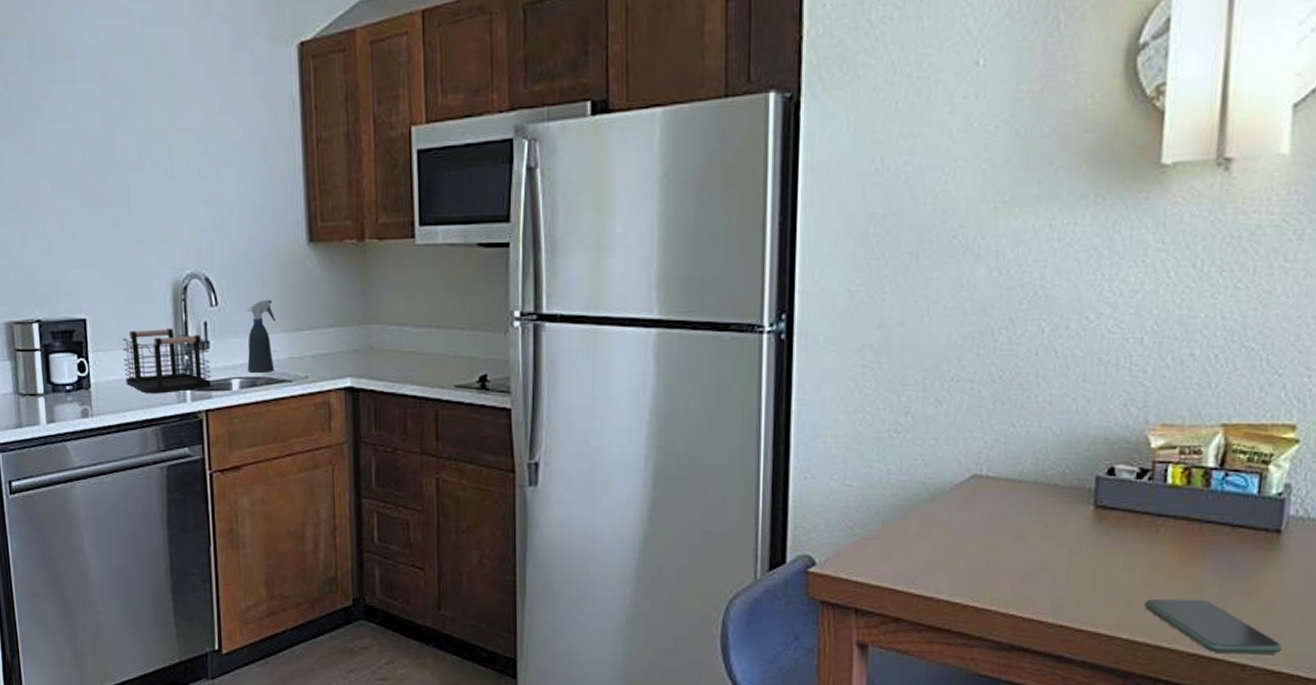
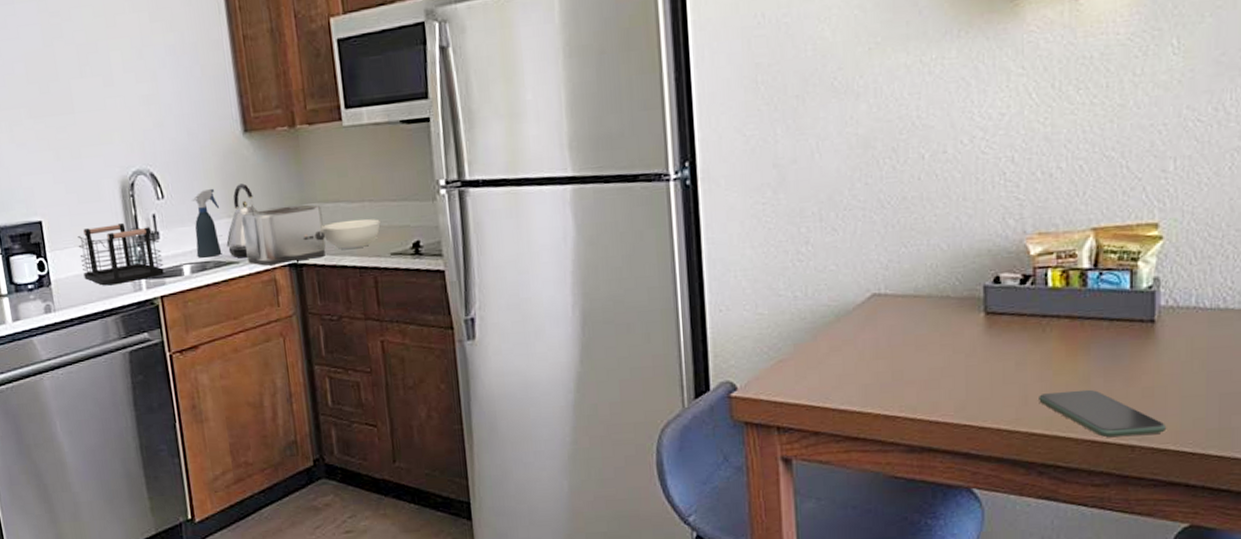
kettle: none [280,297,316,377] -> present [226,183,258,258]
toaster: none [298,325,387,389] -> present [240,204,326,267]
bowl: none [384,345,447,378] -> present [322,218,381,250]

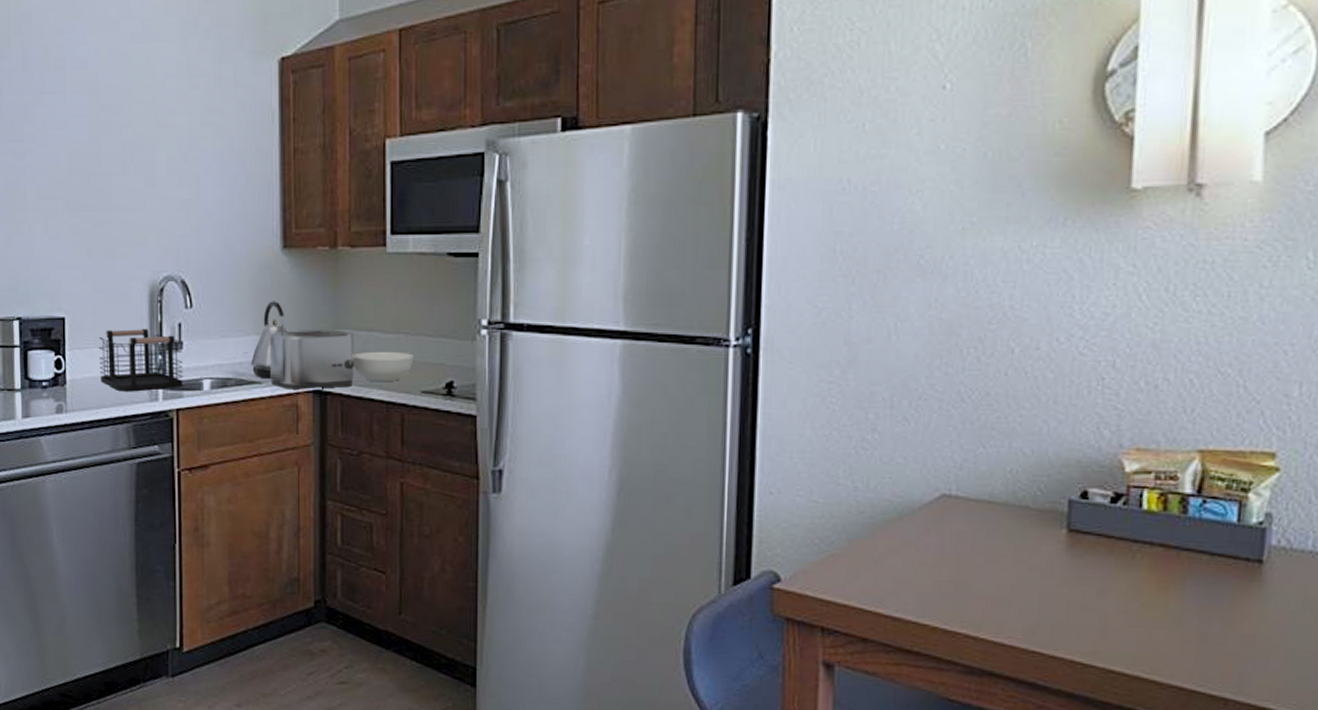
spray bottle: present [192,188,222,258] -> none [219,302,248,374]
smartphone: present [1039,389,1167,438] -> none [1121,627,1268,689]

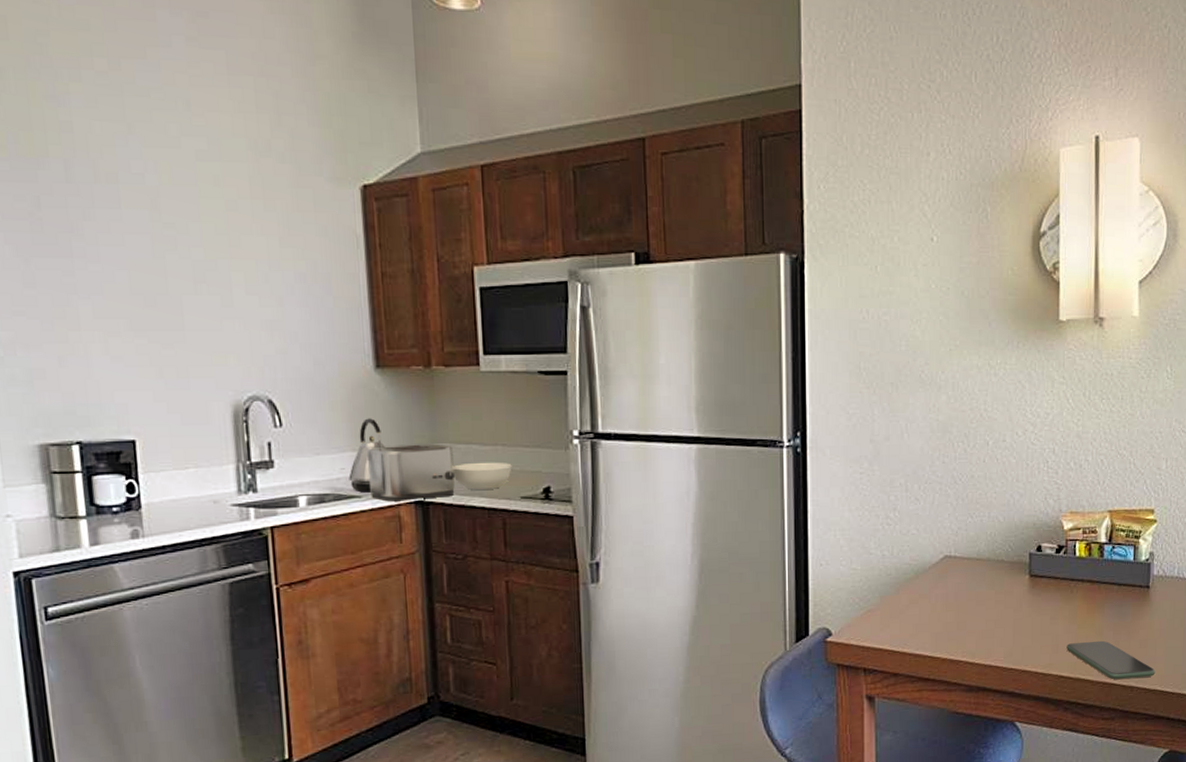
dish rack: present [98,328,183,392] -> none [177,448,277,513]
smartphone: none [1121,627,1268,689] -> present [1066,640,1156,680]

